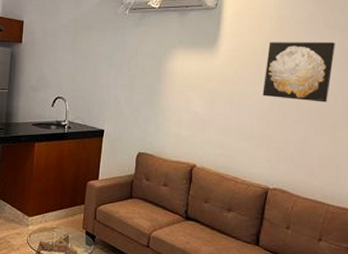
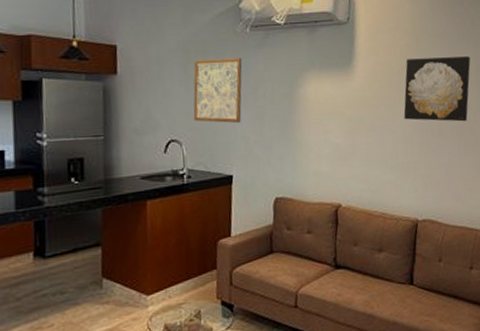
wall art: none [77,34,120,88] -> present [193,57,243,124]

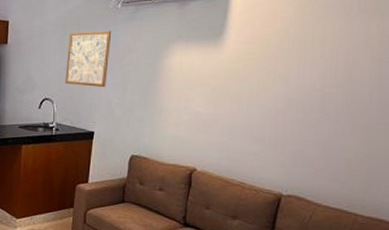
wall art: present [403,56,471,122] -> none [277,28,372,99]

